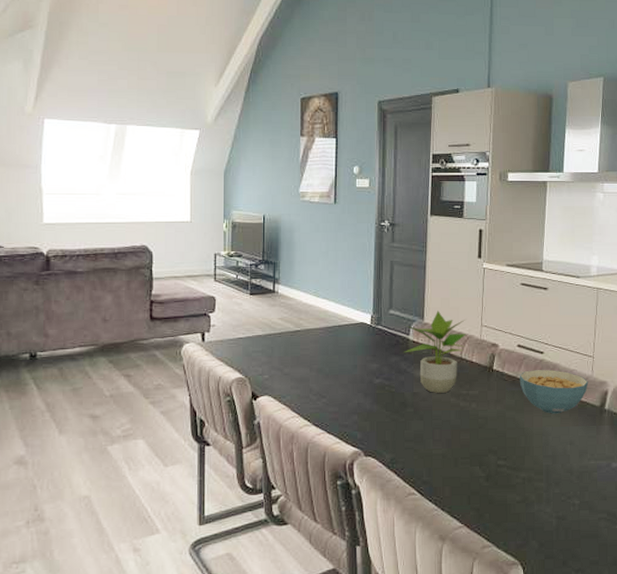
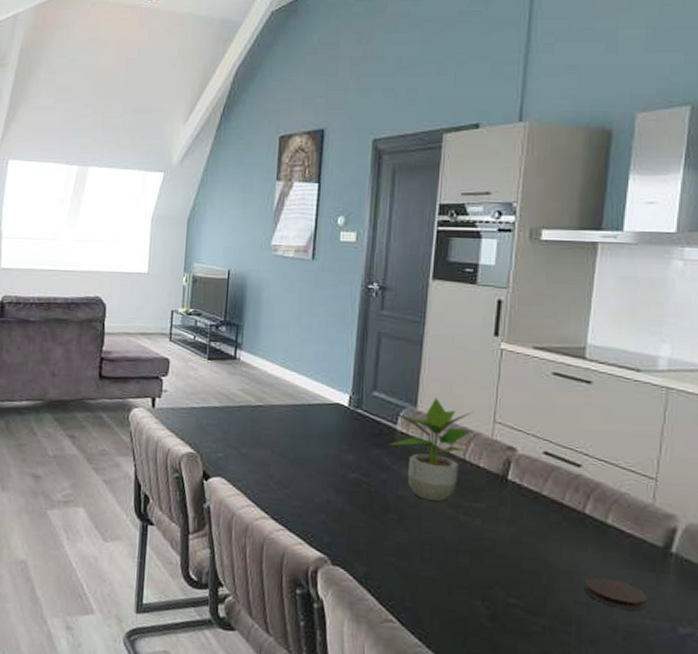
cereal bowl: present [519,370,589,414] -> none [544,486,647,549]
coaster: none [550,435,591,456] -> present [585,577,647,610]

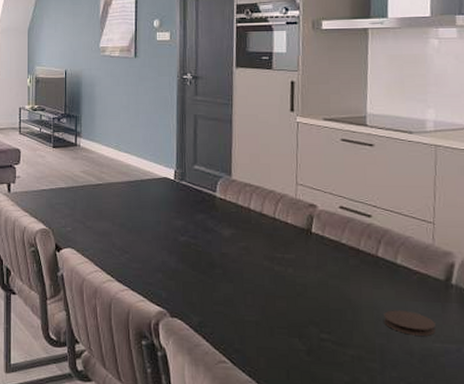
potted plant: present [389,398,473,502] -> none [210,167,279,255]

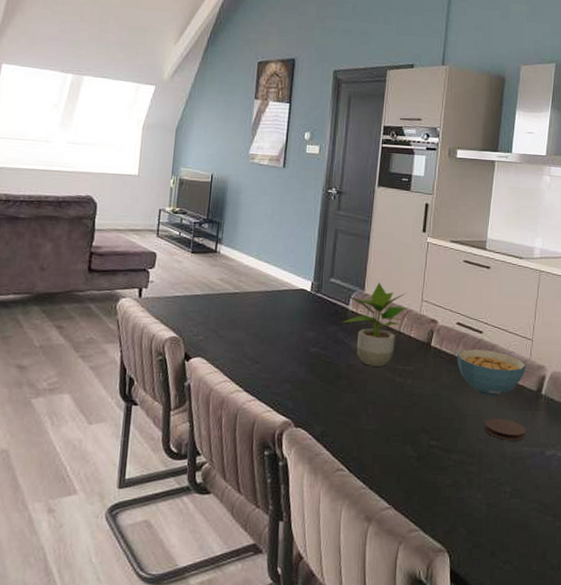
potted plant: none [210,167,279,255] -> present [342,282,406,367]
cereal bowl: none [343,235,429,286] -> present [456,349,526,396]

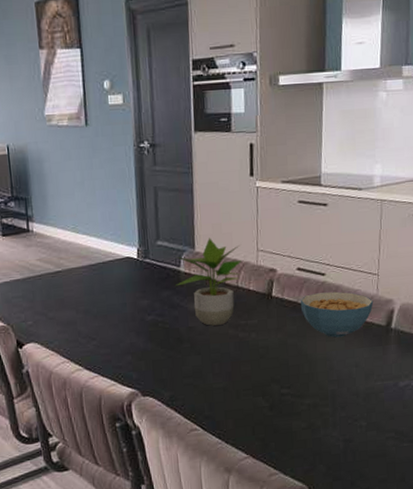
coaster: present [485,418,526,441] -> none [335,357,378,378]

